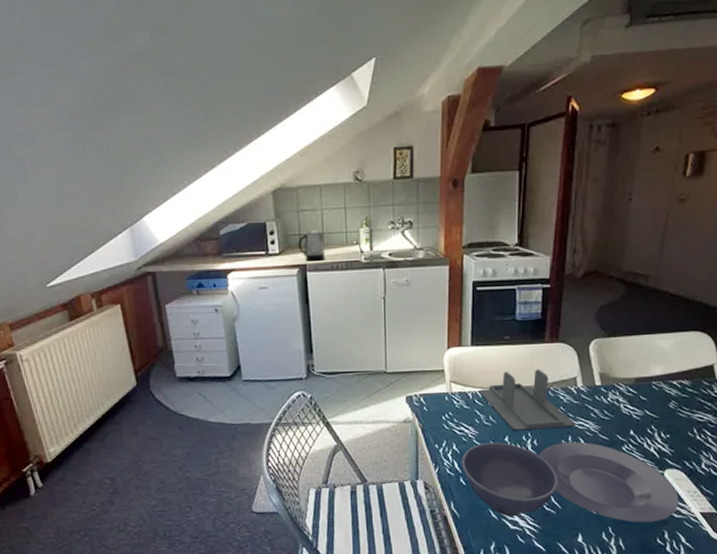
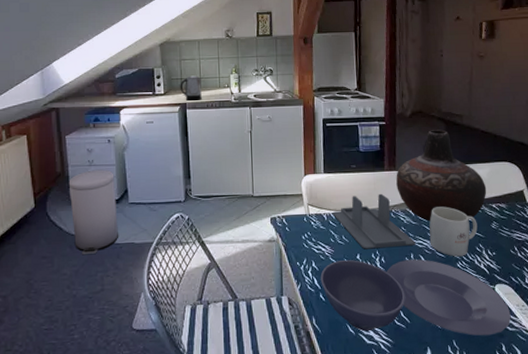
pedal bin: none [172,343,232,437] -> present [68,169,118,256]
vase: none [558,293,668,401] -> present [396,130,487,222]
mug: none [592,383,652,440] -> present [429,206,478,257]

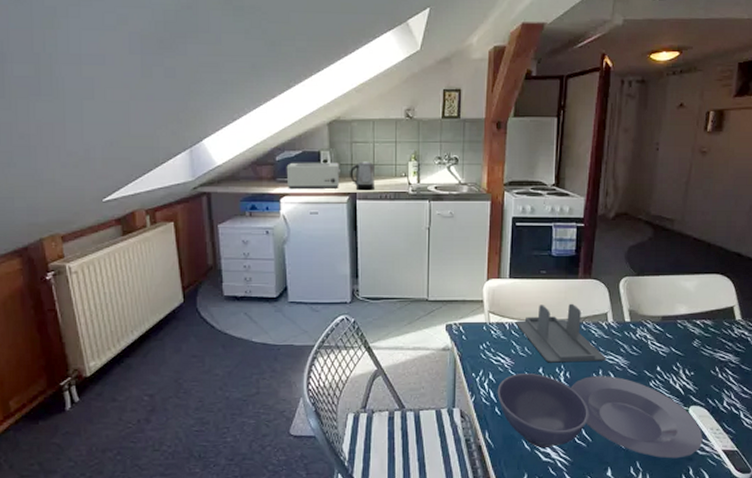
pedal bin: present [68,169,118,256] -> none [221,264,276,356]
toaster: none [125,77,172,101] -> present [286,162,340,188]
vase: present [396,130,487,222] -> none [590,235,692,337]
mug: present [429,206,478,257] -> none [621,320,677,375]

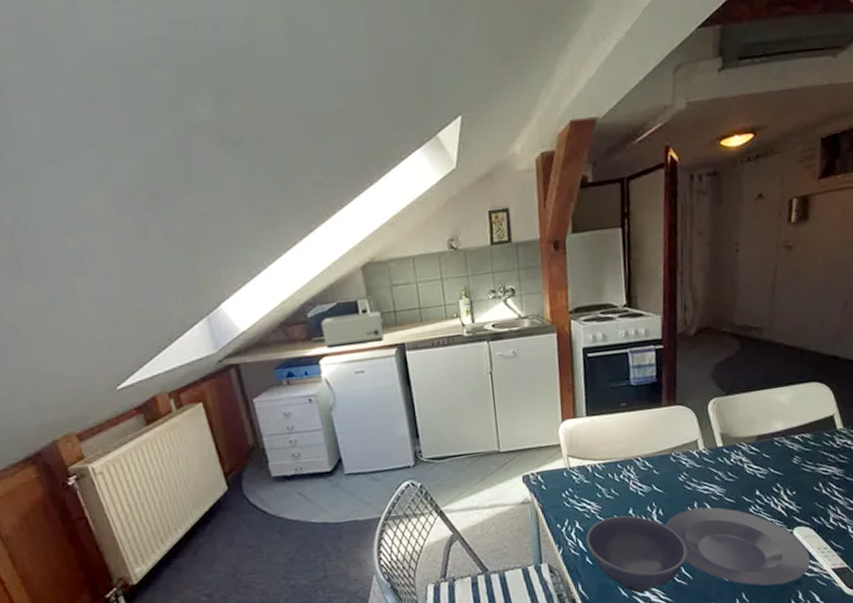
kettle: present [350,161,376,190] -> none [394,305,424,340]
napkin holder: present [515,303,606,363] -> none [598,434,701,502]

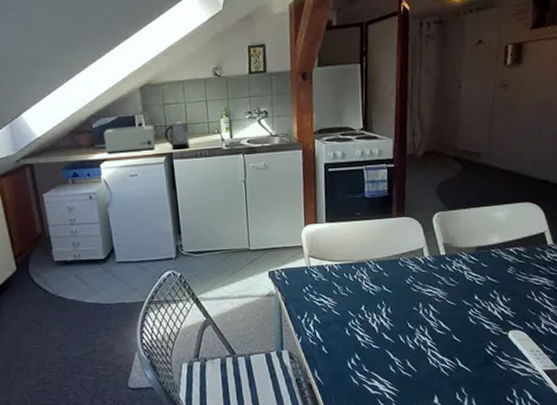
kettle: none [394,305,424,340] -> present [164,121,189,150]
bowl: present [586,515,688,593] -> none [322,311,413,382]
plate: present [664,507,811,586] -> none [392,308,524,383]

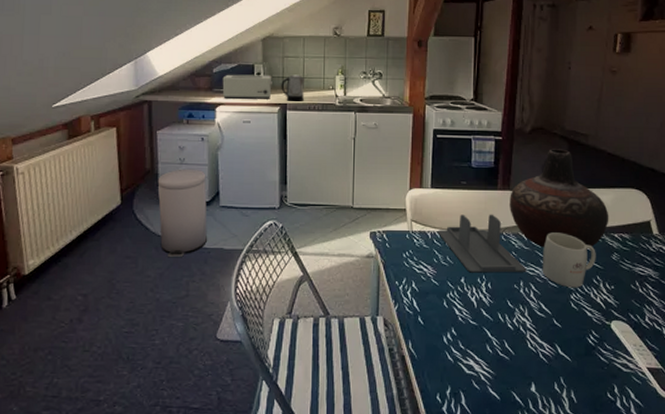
pedal bin: none [50,228,107,317] -> present [157,169,207,258]
napkin holder: none [335,241,425,300] -> present [437,214,527,273]
vase: none [405,170,504,269] -> present [510,149,609,250]
mug: none [439,252,492,305] -> present [542,232,596,288]

